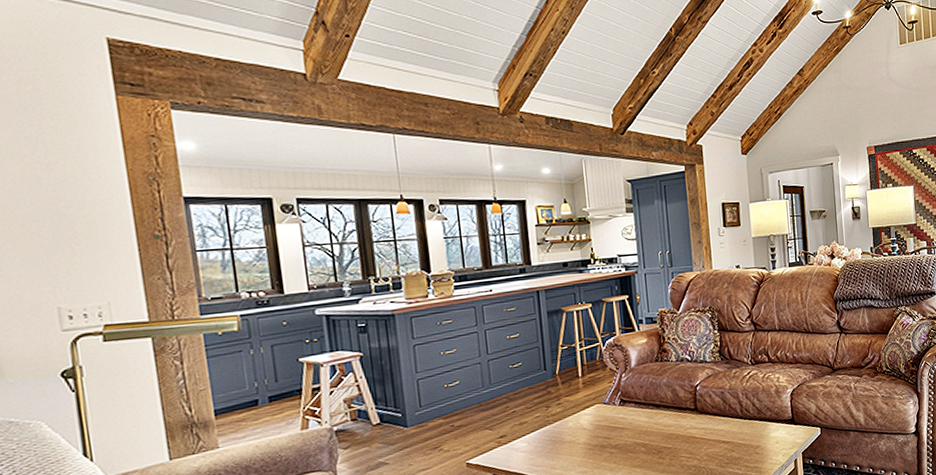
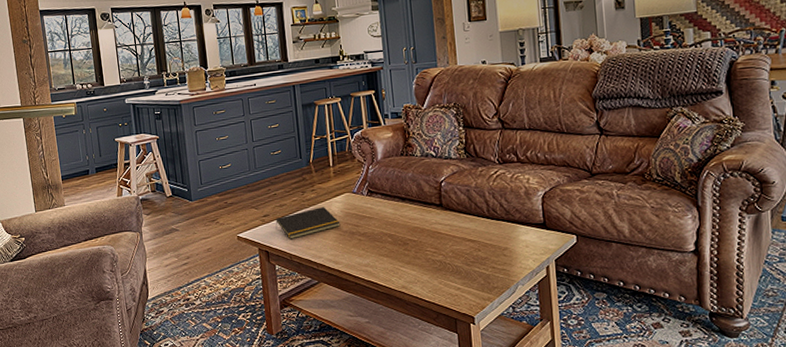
notepad: none [514,420,590,460] -> present [275,206,341,240]

